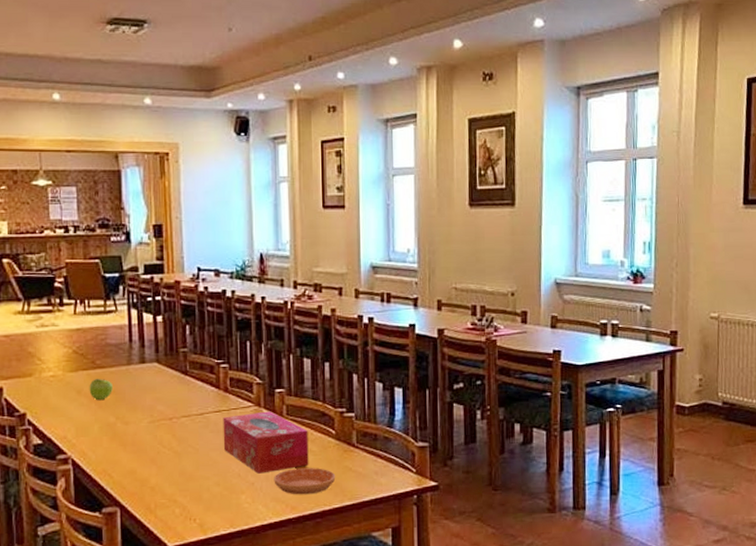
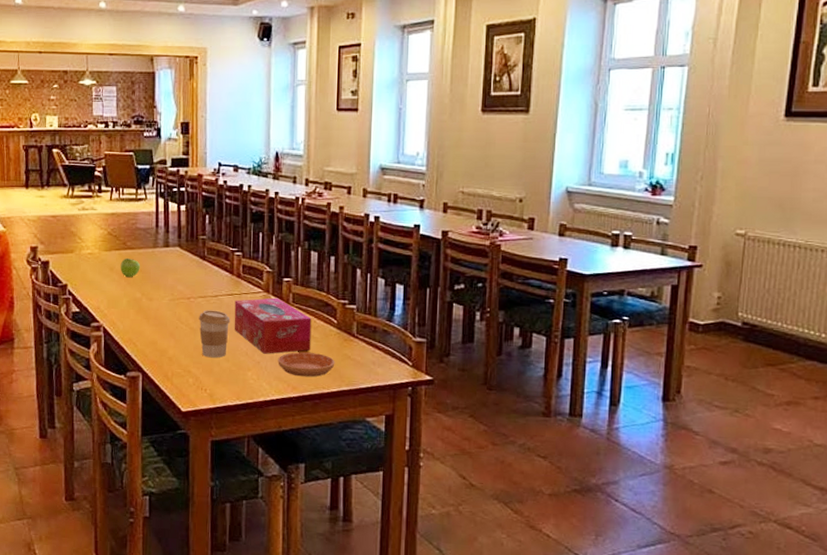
coffee cup: none [183,430,219,483] -> present [199,310,231,358]

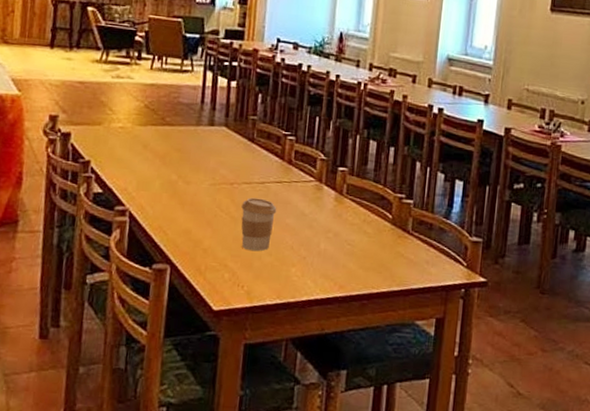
fruit: present [120,257,140,278] -> none [155,134,179,158]
tissue box: present [234,298,312,354] -> none [280,187,366,249]
saucer: present [278,352,335,377] -> none [325,248,387,276]

